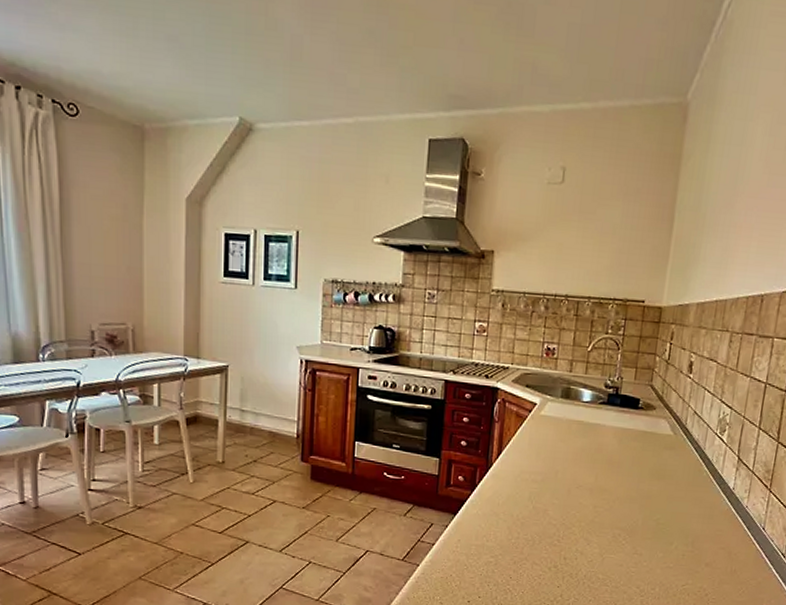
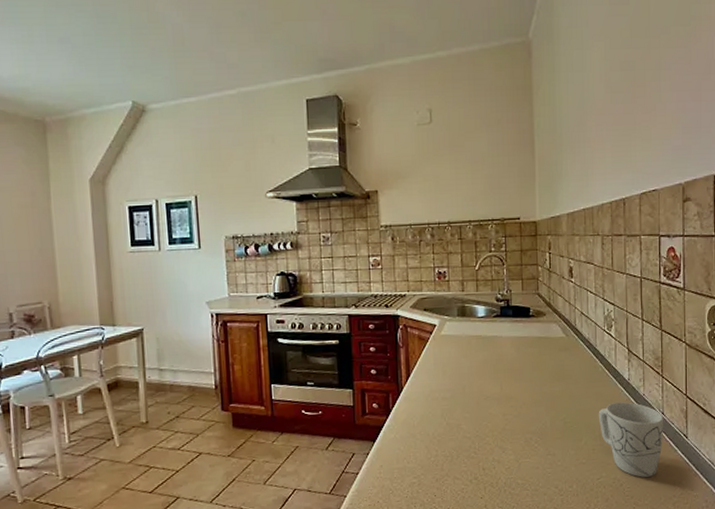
mug: none [694,510,764,591] -> present [598,402,664,477]

